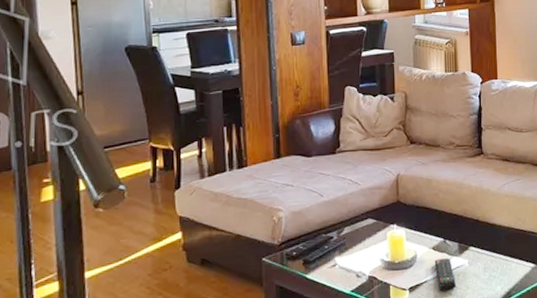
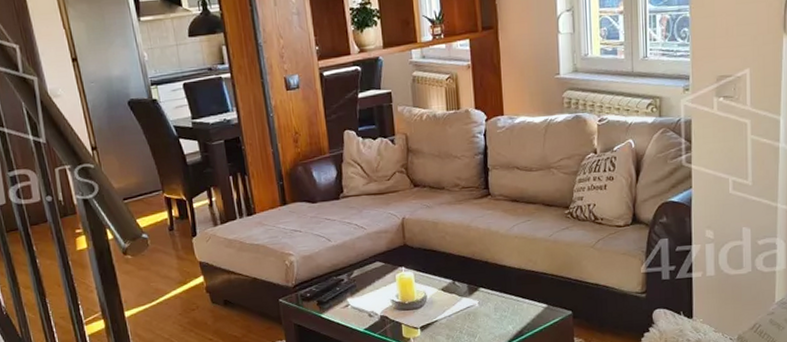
remote control: present [434,258,456,291] -> none [444,299,467,330]

